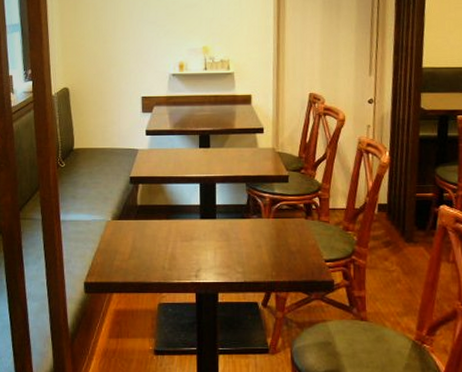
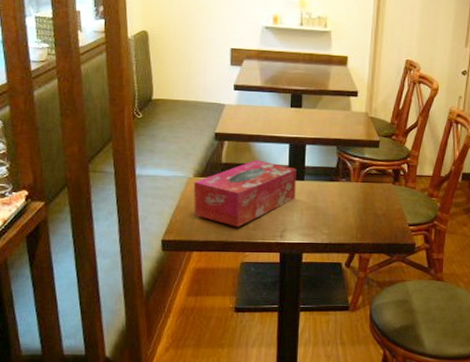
tissue box: none [112,201,208,267] -> present [193,160,297,227]

